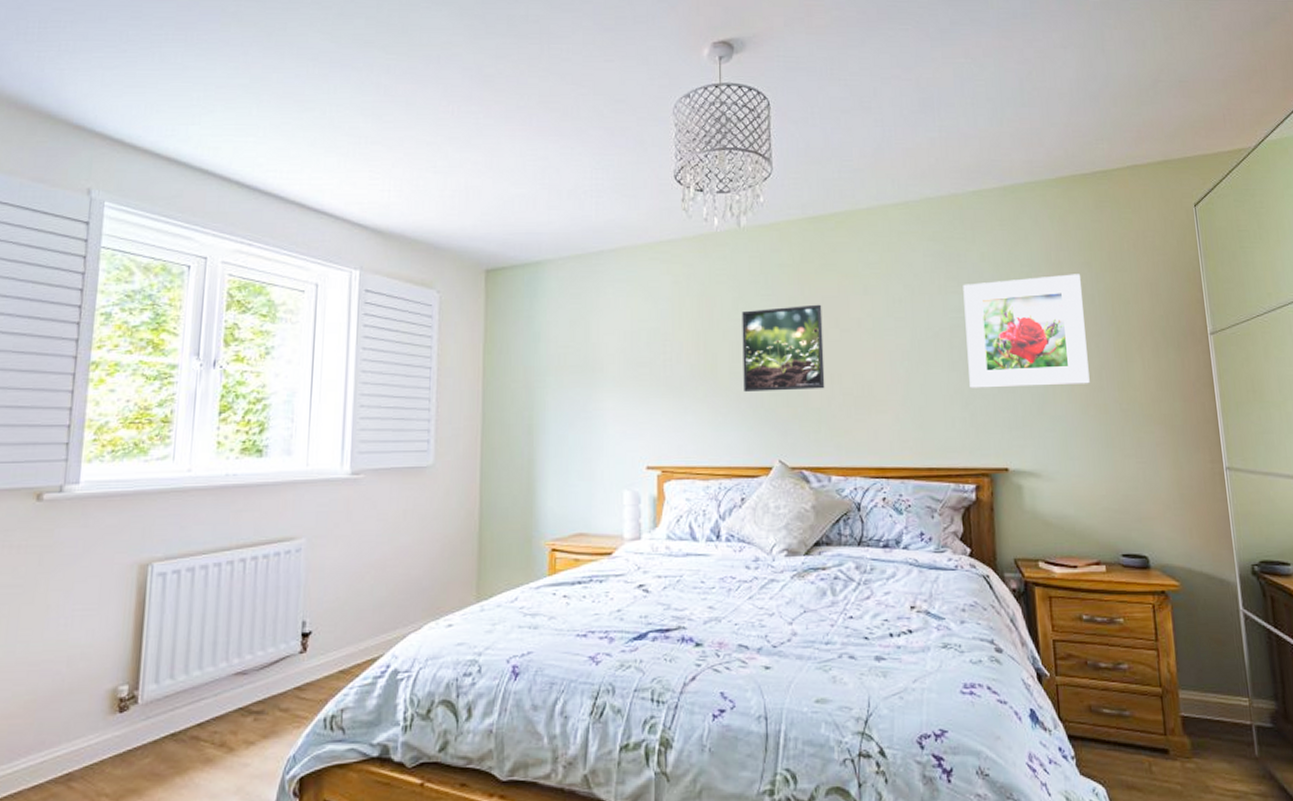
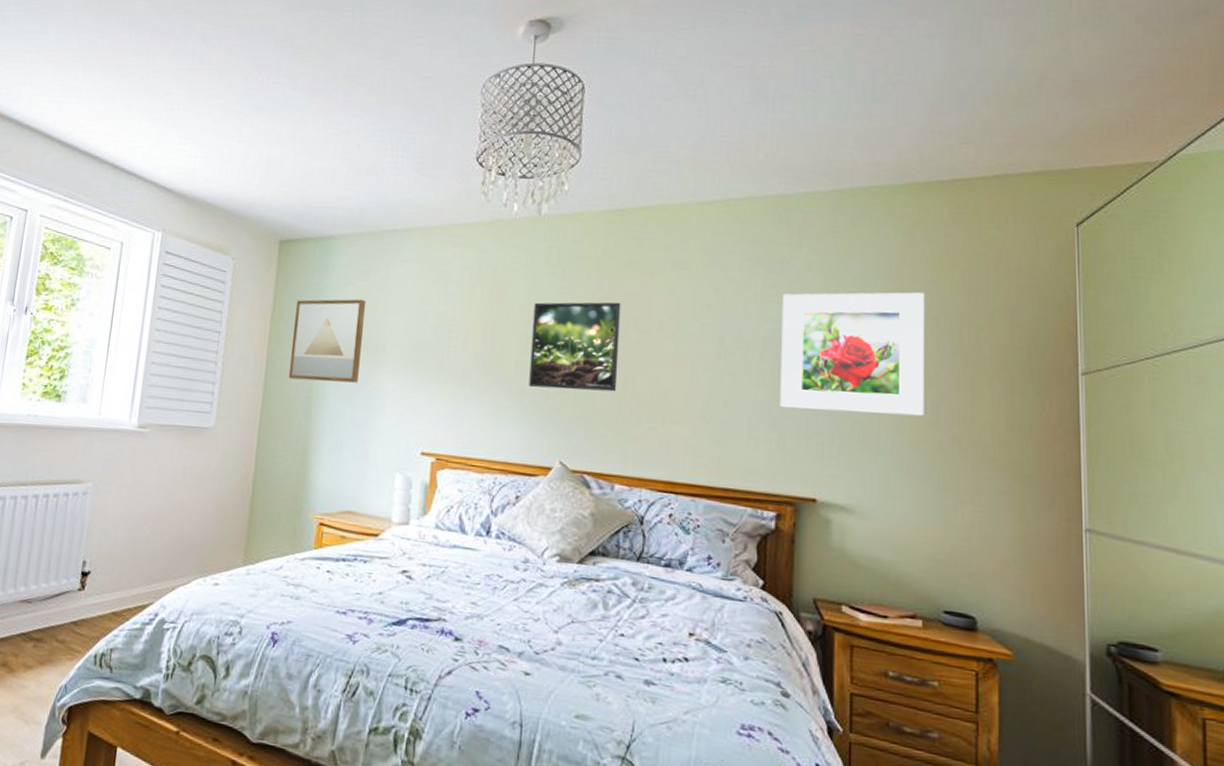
wall art: none [506,322,579,408] -> present [288,299,367,383]

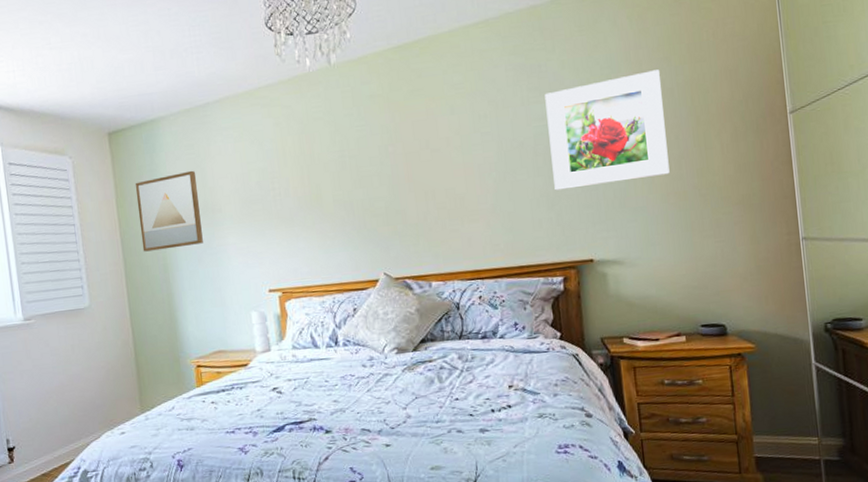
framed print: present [529,301,621,392] -> none [339,128,421,216]

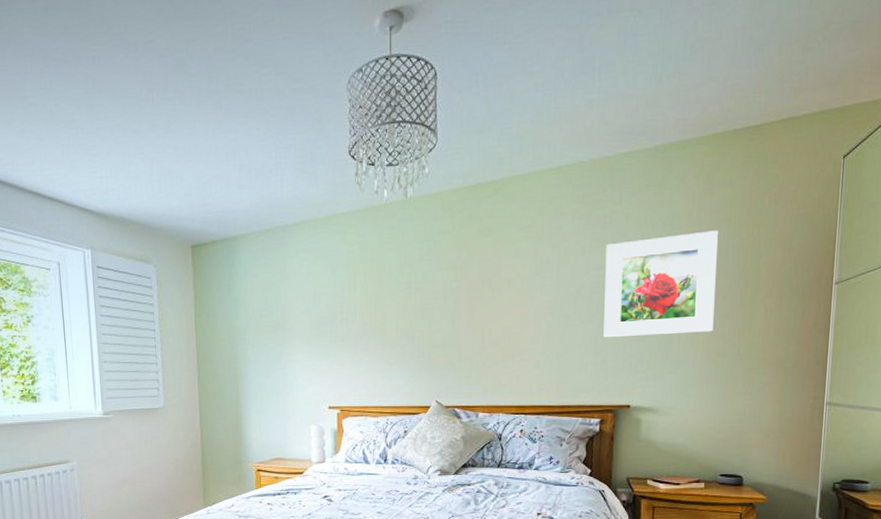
wall art: present [135,170,203,252] -> none [213,288,272,361]

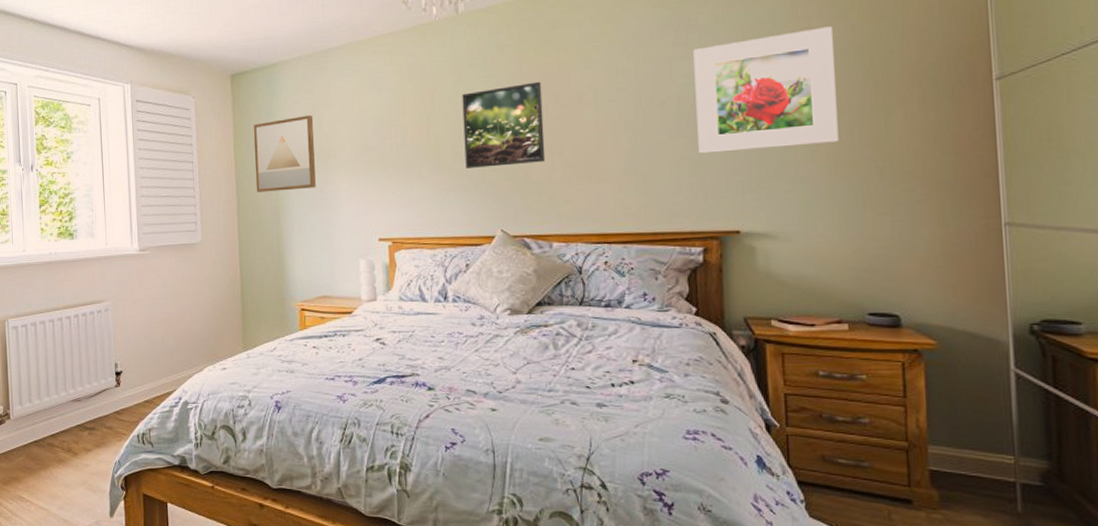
wall art: none [213,288,272,361] -> present [253,115,316,193]
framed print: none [407,267,477,344] -> present [462,81,546,168]

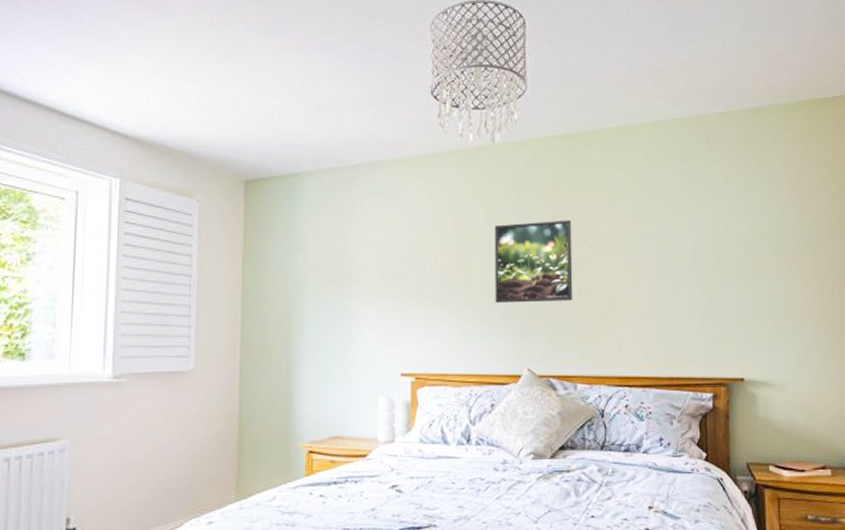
wall art: present [253,115,316,193] -> none [265,233,337,315]
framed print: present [693,26,839,154] -> none [707,194,823,302]

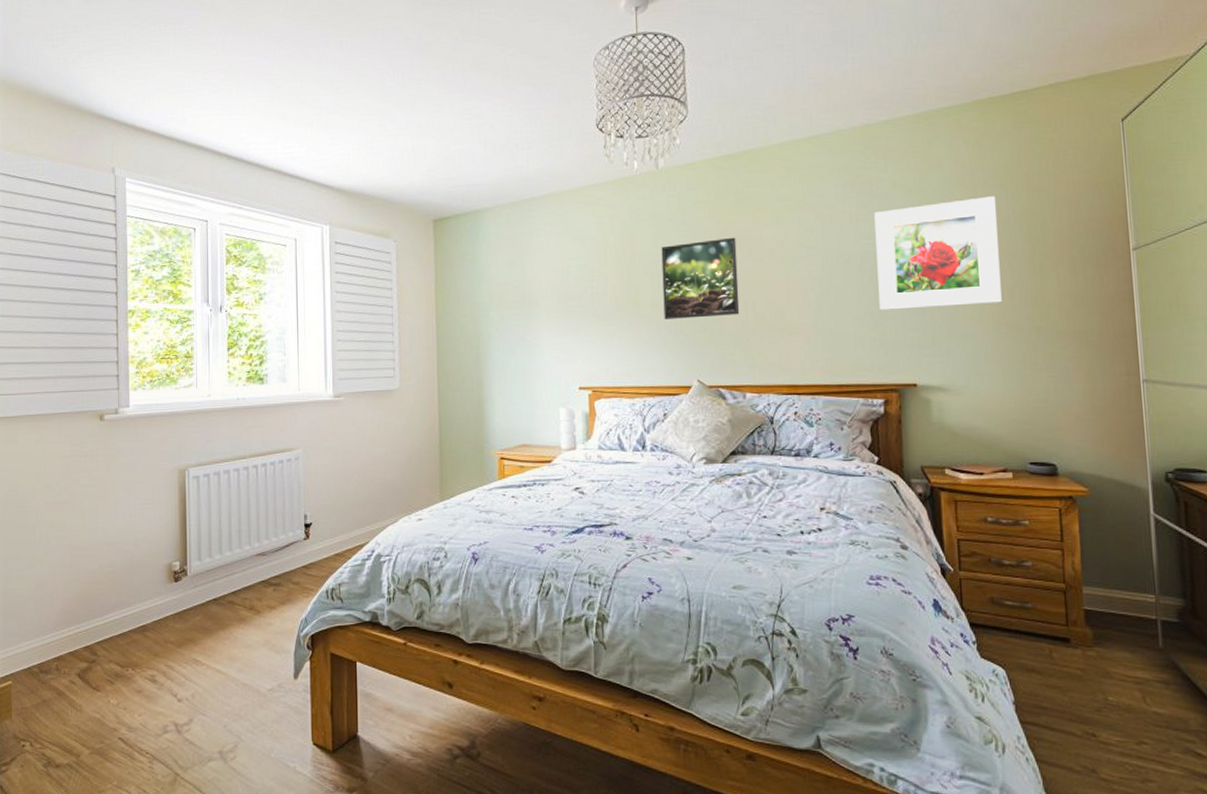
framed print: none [707,194,823,302] -> present [874,196,1002,310]

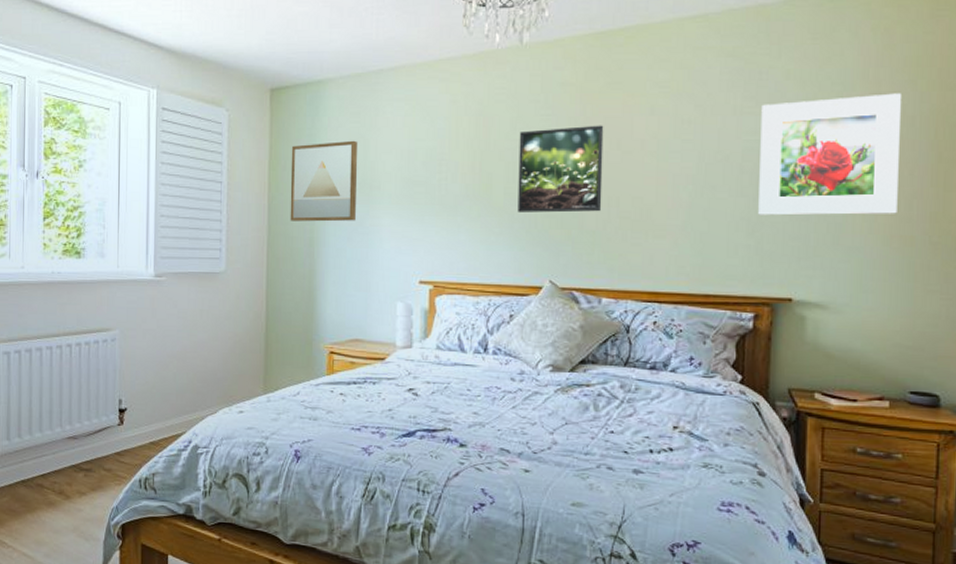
wall art: none [455,262,517,339] -> present [290,140,358,222]

